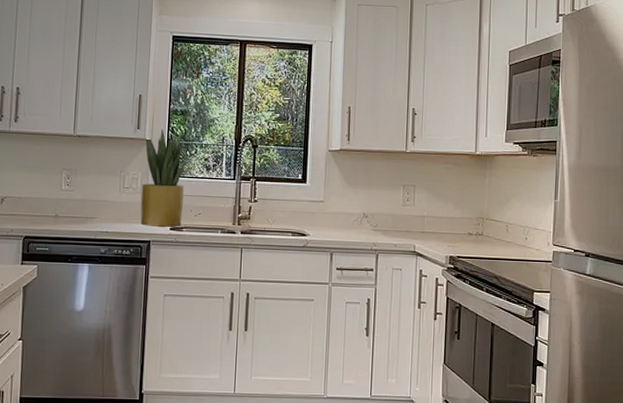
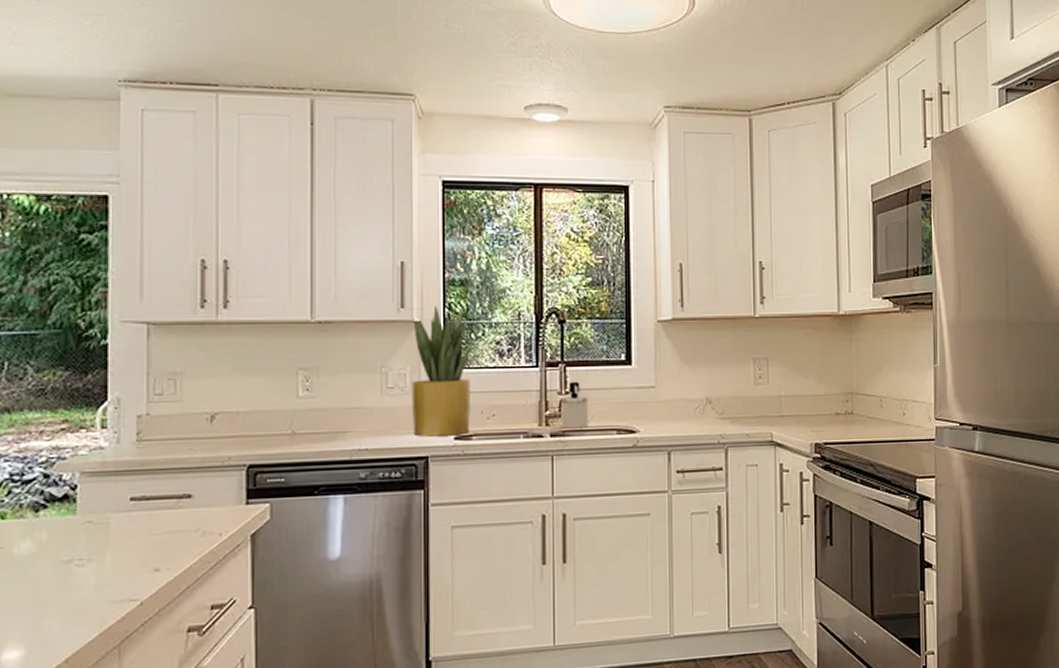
soap dispenser: none [249,192,272,229] -> present [559,381,589,429]

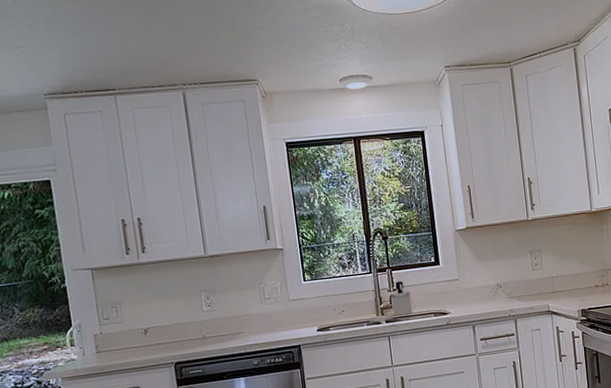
planter: present [411,300,476,437] -> none [277,230,328,332]

